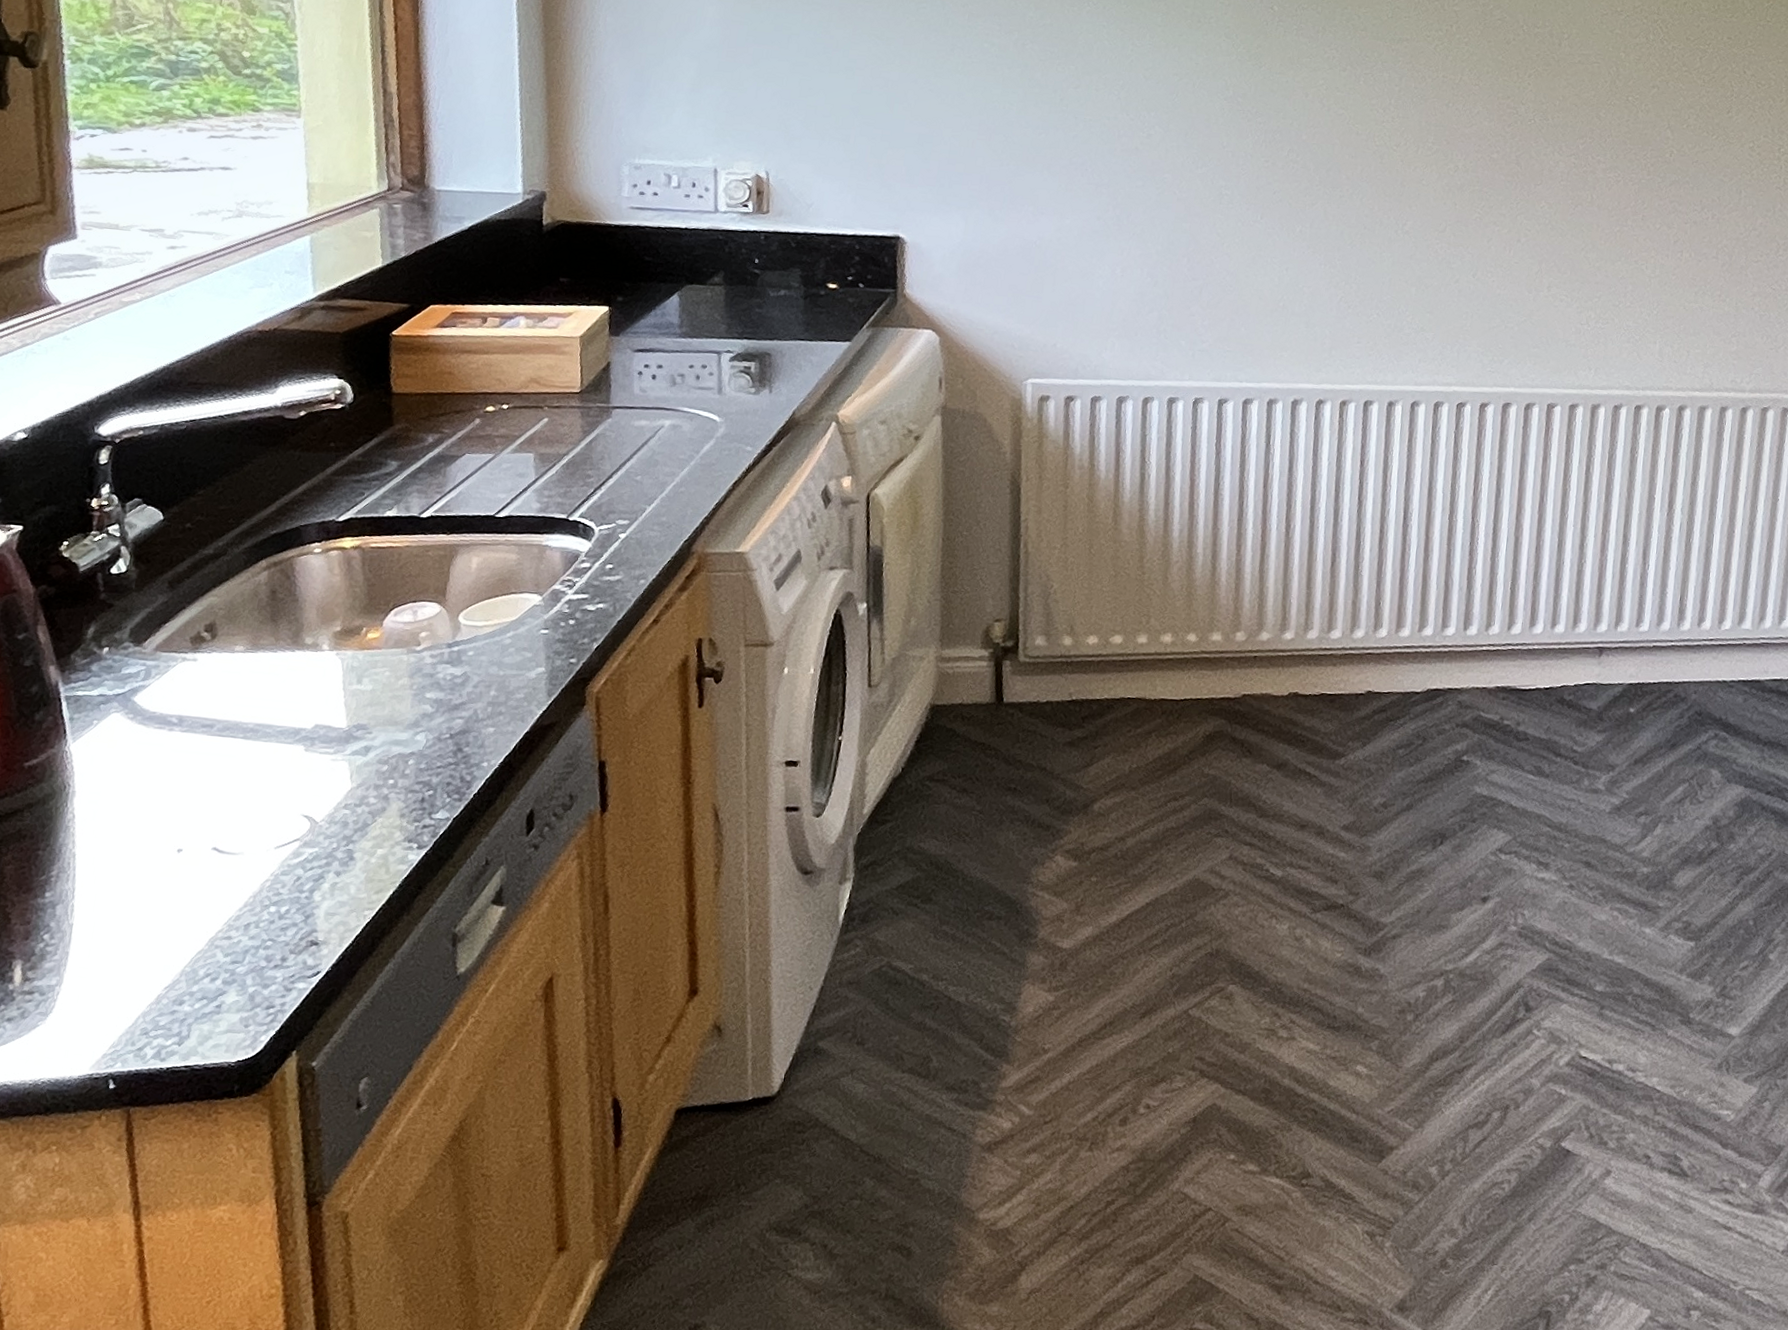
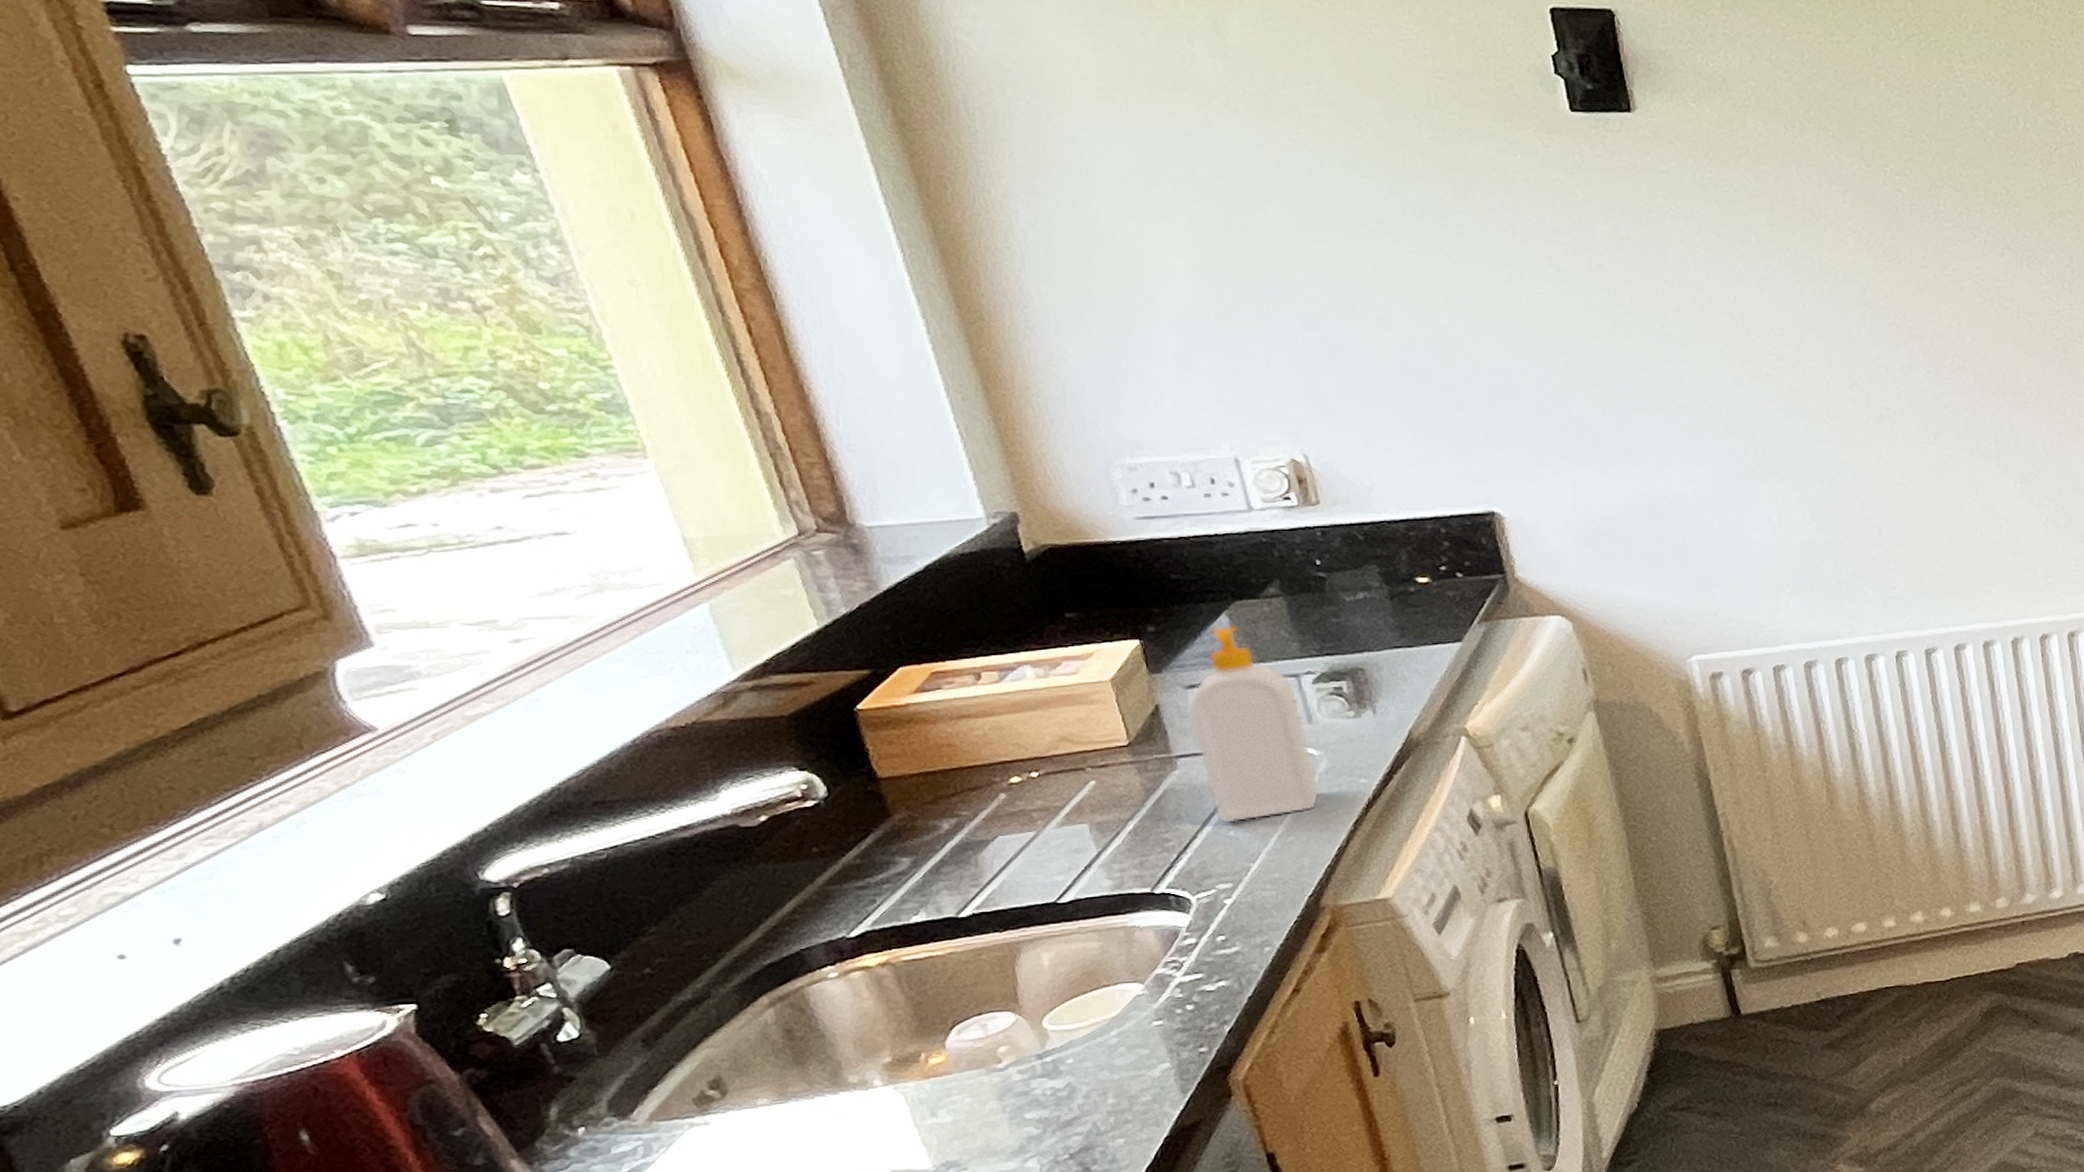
soap bottle: none [629,303,716,470] -> present [1187,625,1321,824]

